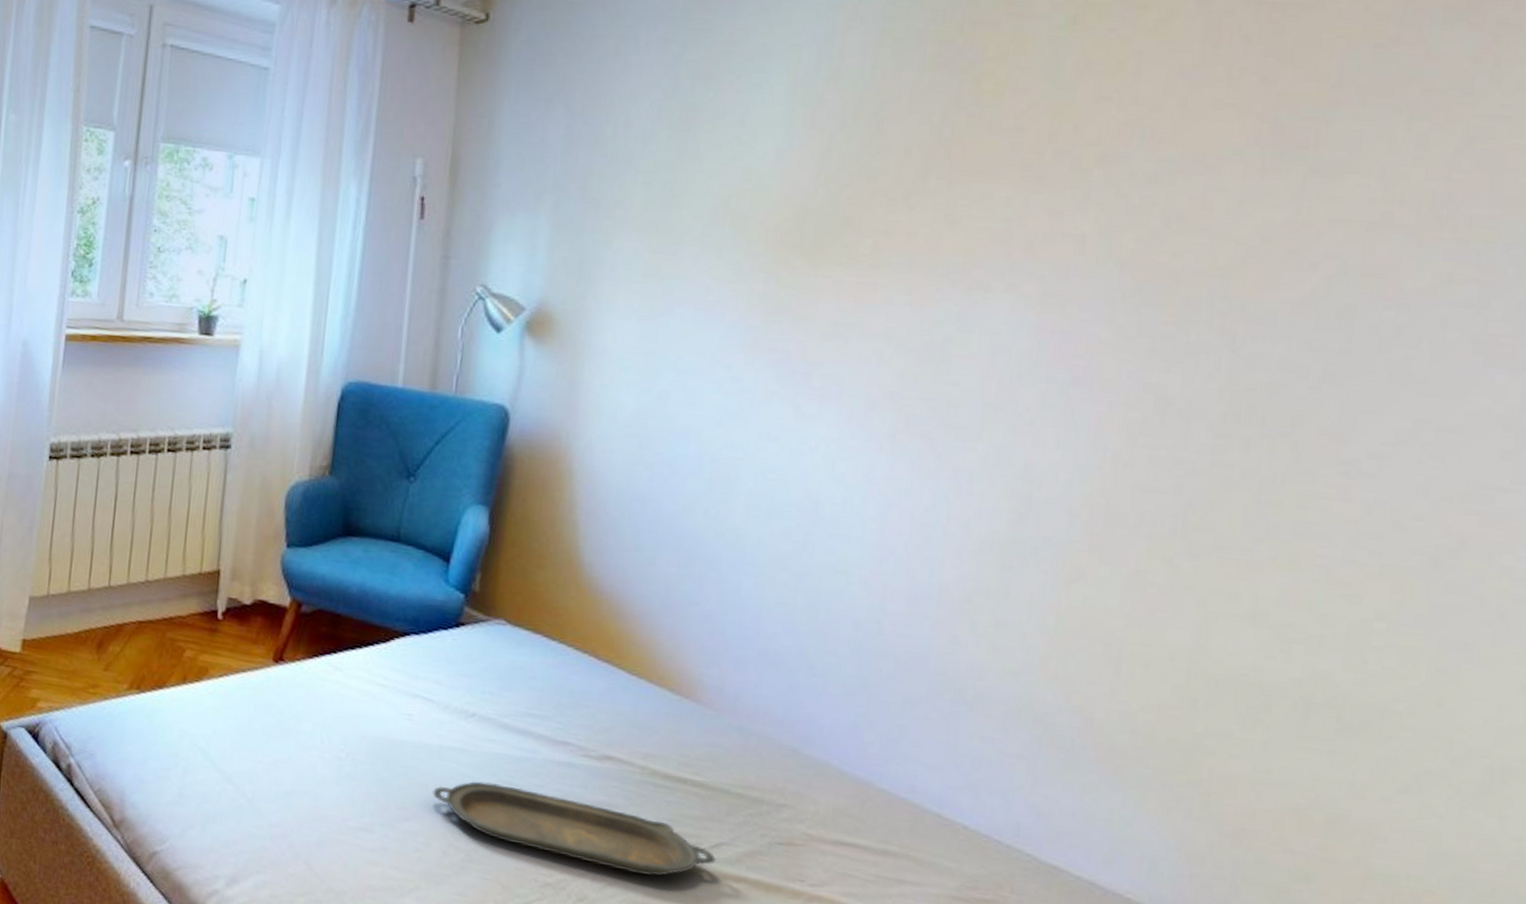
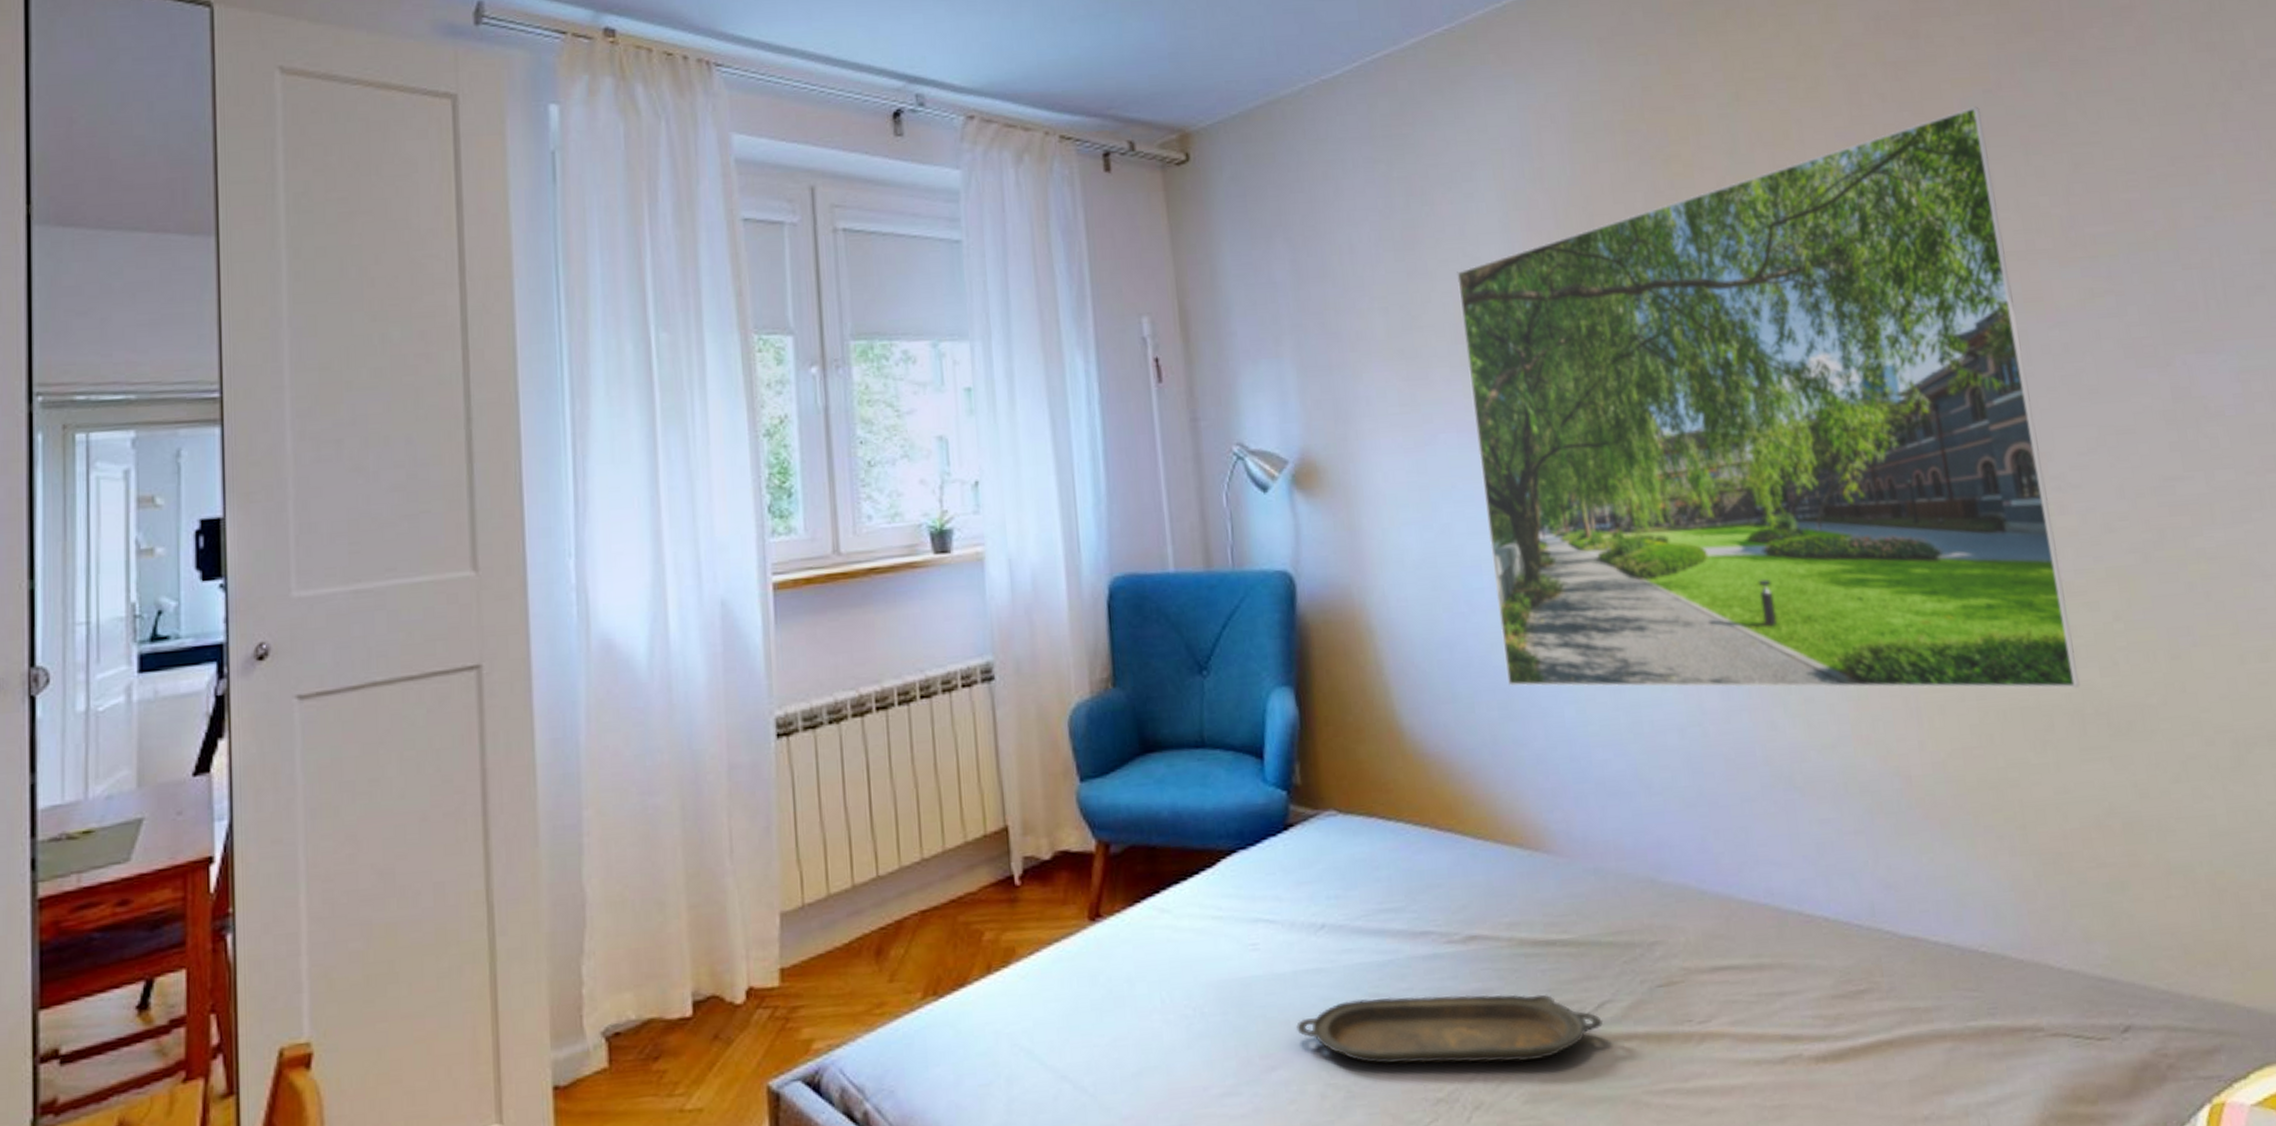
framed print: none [693,60,1366,676] -> present [1455,106,2080,689]

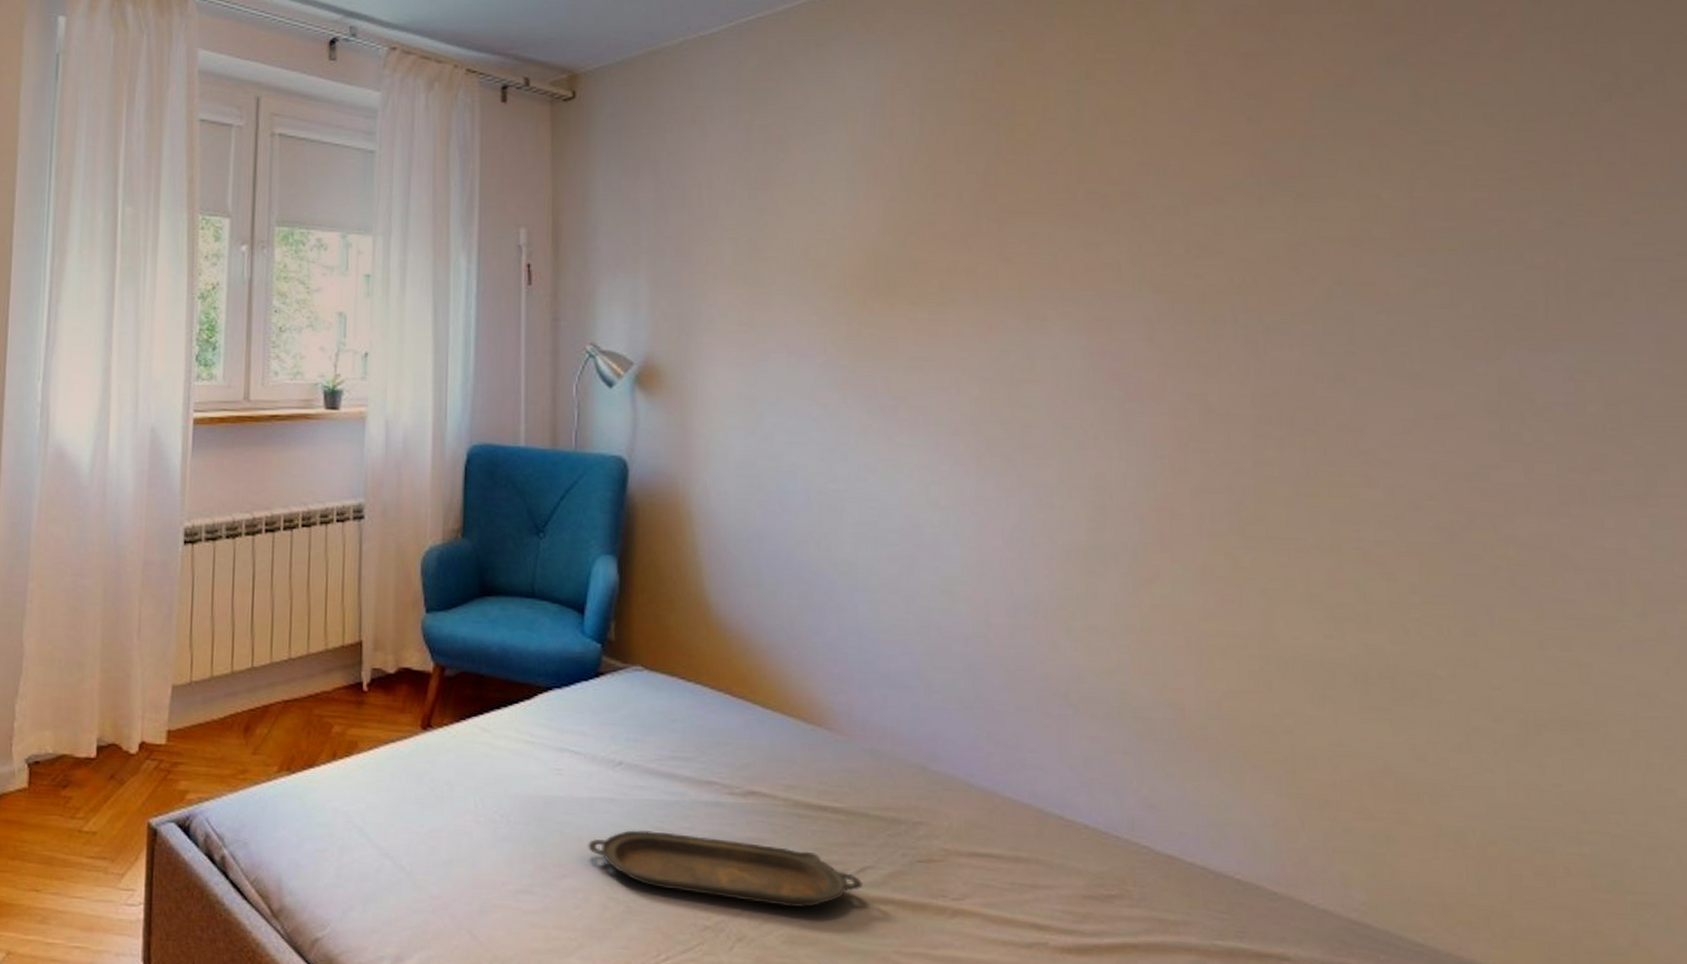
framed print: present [1455,106,2080,689] -> none [802,99,1367,651]

